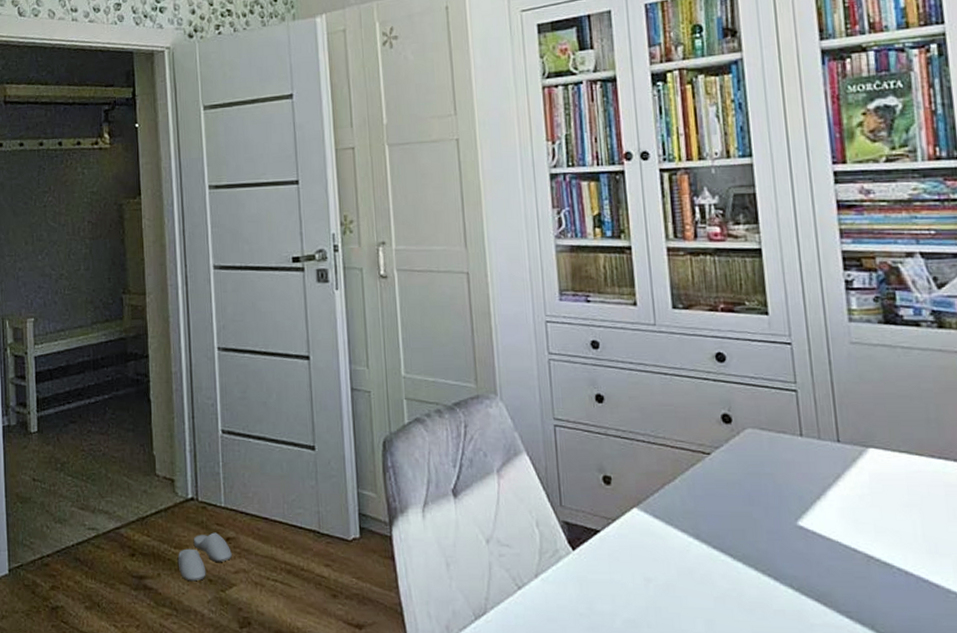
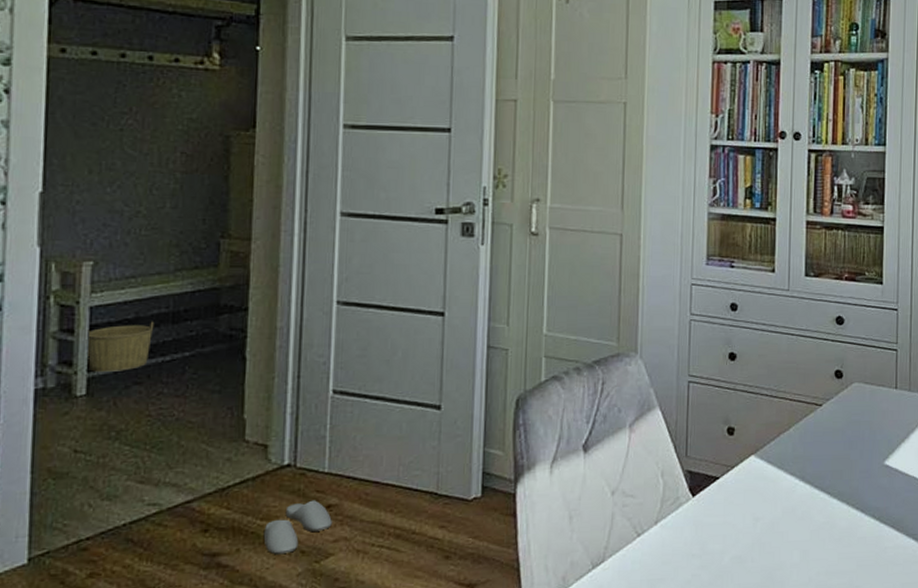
basket: none [34,368,81,412] -> present [85,321,155,372]

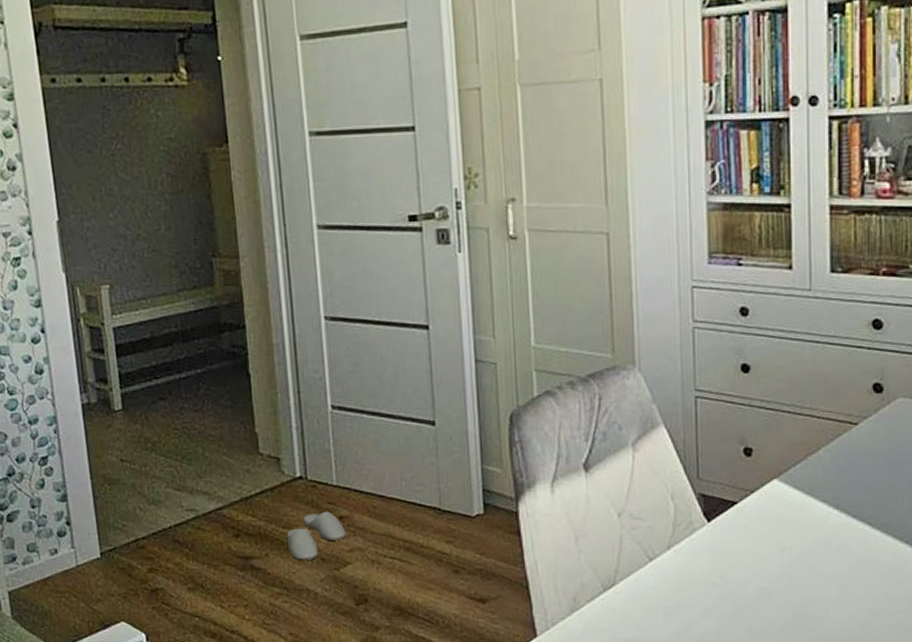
basket: present [85,321,155,372] -> none [114,340,168,388]

